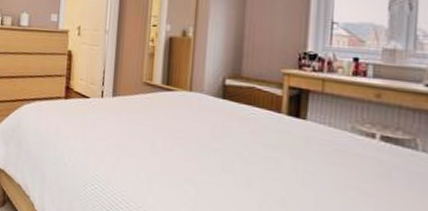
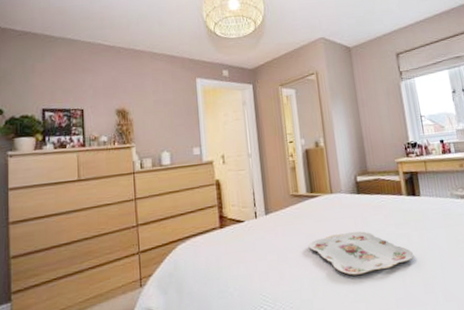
serving tray: none [152,135,280,190] -> present [308,231,414,275]

